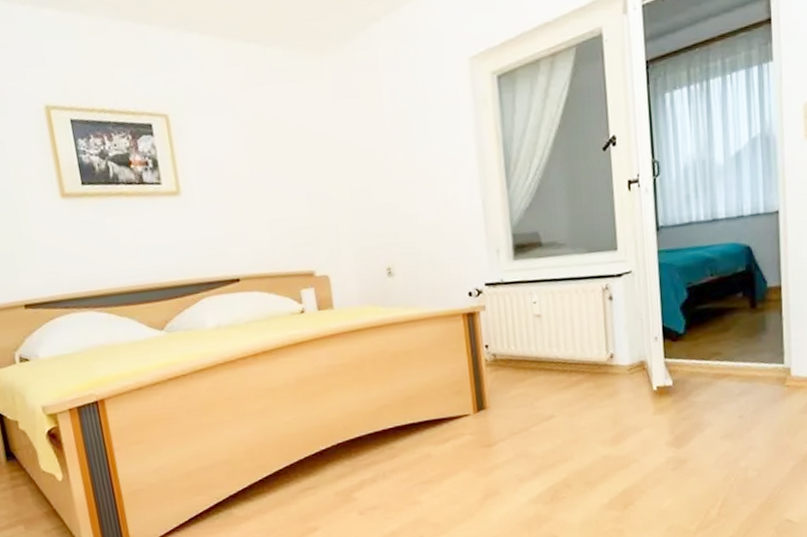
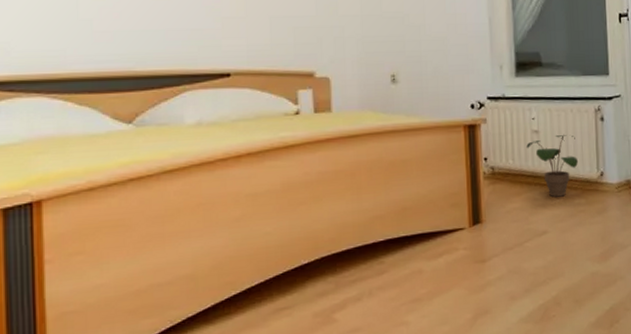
potted plant: none [528,316,586,382] -> present [526,134,579,197]

